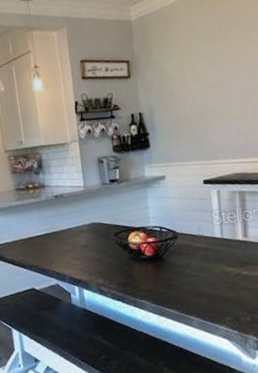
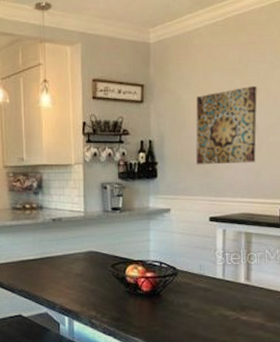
wall art: none [180,51,243,132] -> present [195,86,257,165]

